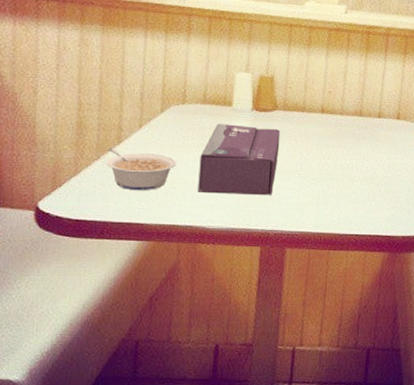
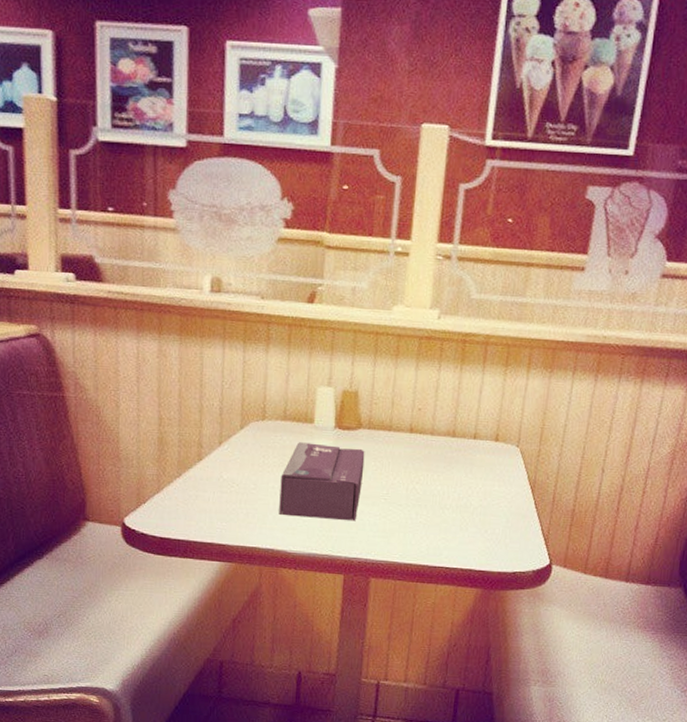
legume: present [106,148,177,191] -> none [188,465,258,511]

